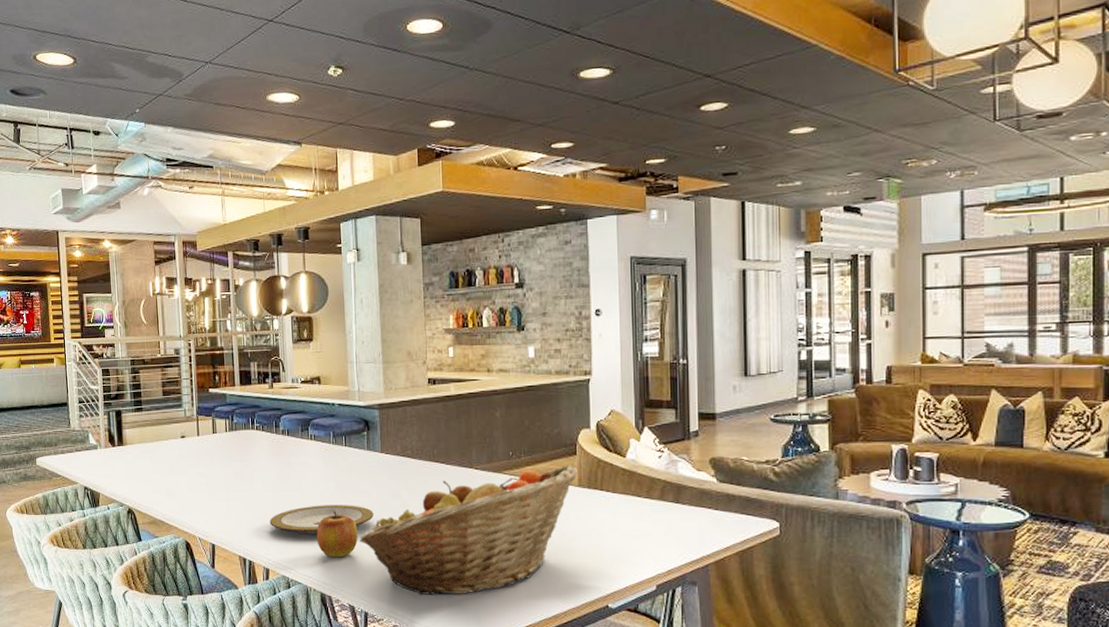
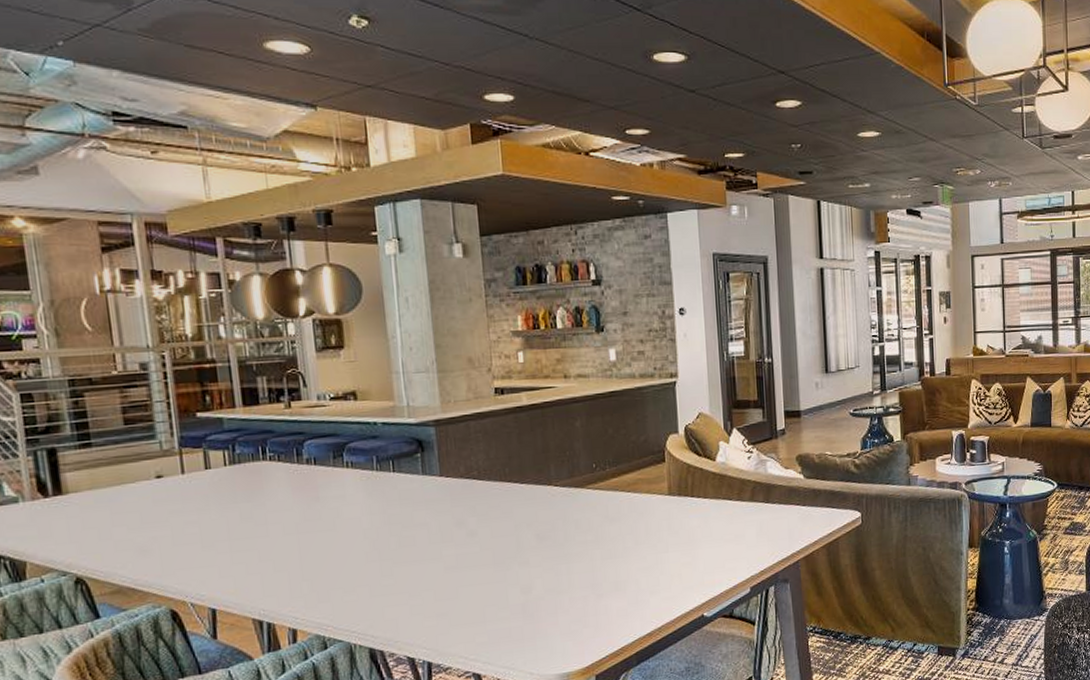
plate: present [269,505,374,534] -> none [294,540,434,582]
apple: present [316,511,358,558] -> none [360,550,415,605]
fruit basket: present [359,465,579,596] -> none [416,473,668,634]

